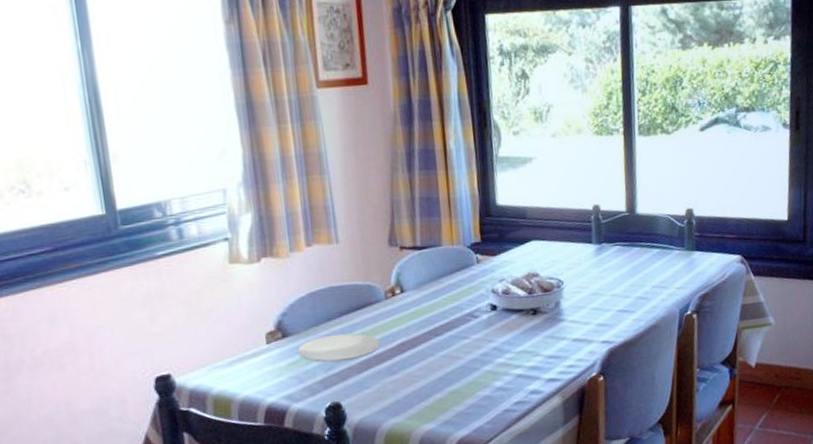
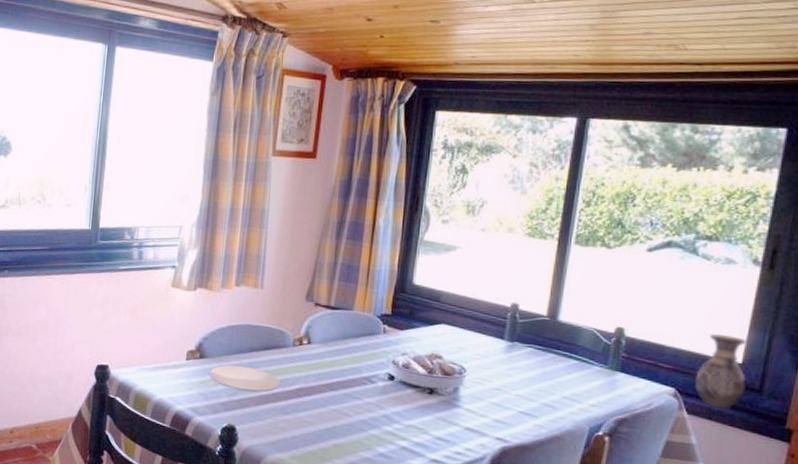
vase: none [755,196,794,265] -> present [695,334,747,409]

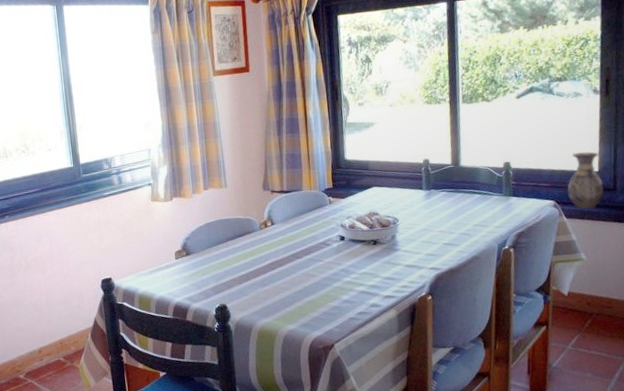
plate: present [209,365,281,392] -> none [197,253,256,275]

